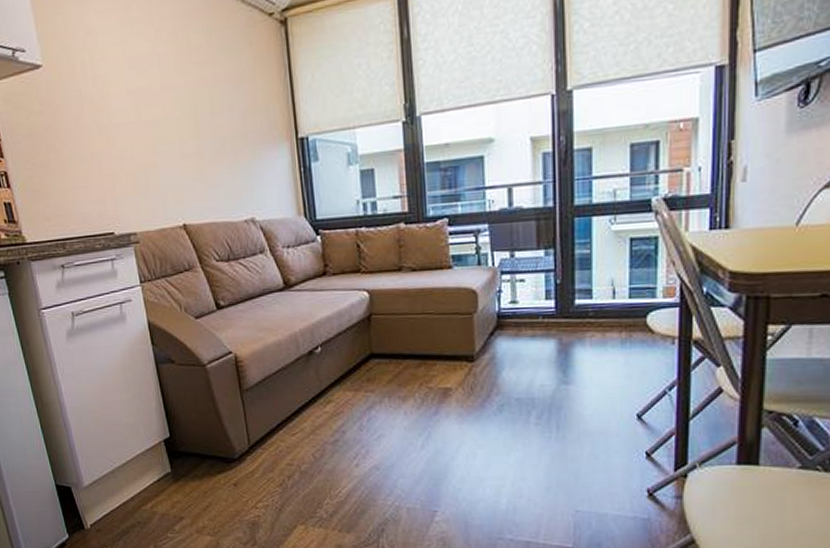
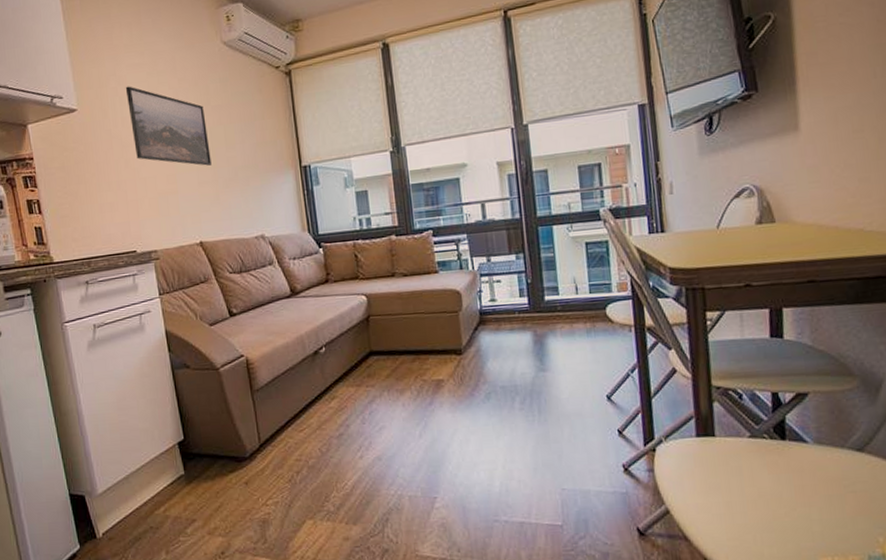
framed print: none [95,36,195,136] -> present [125,86,212,166]

